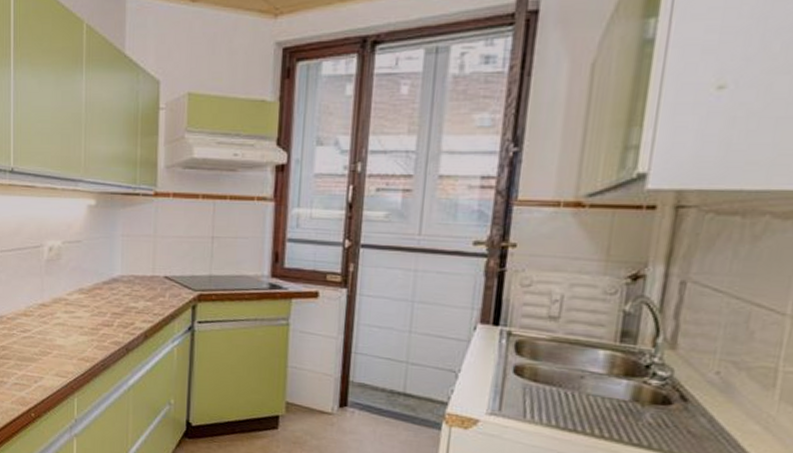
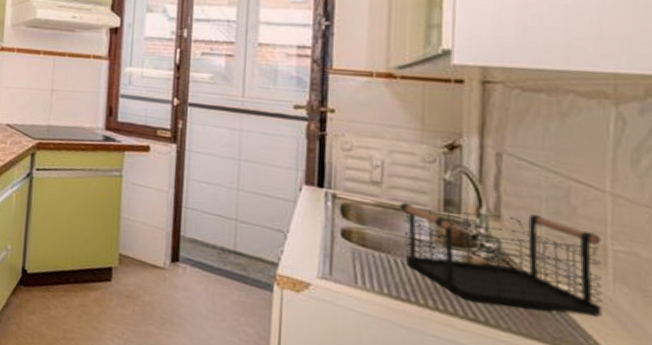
dish rack: none [575,335,775,436] -> present [400,202,603,317]

